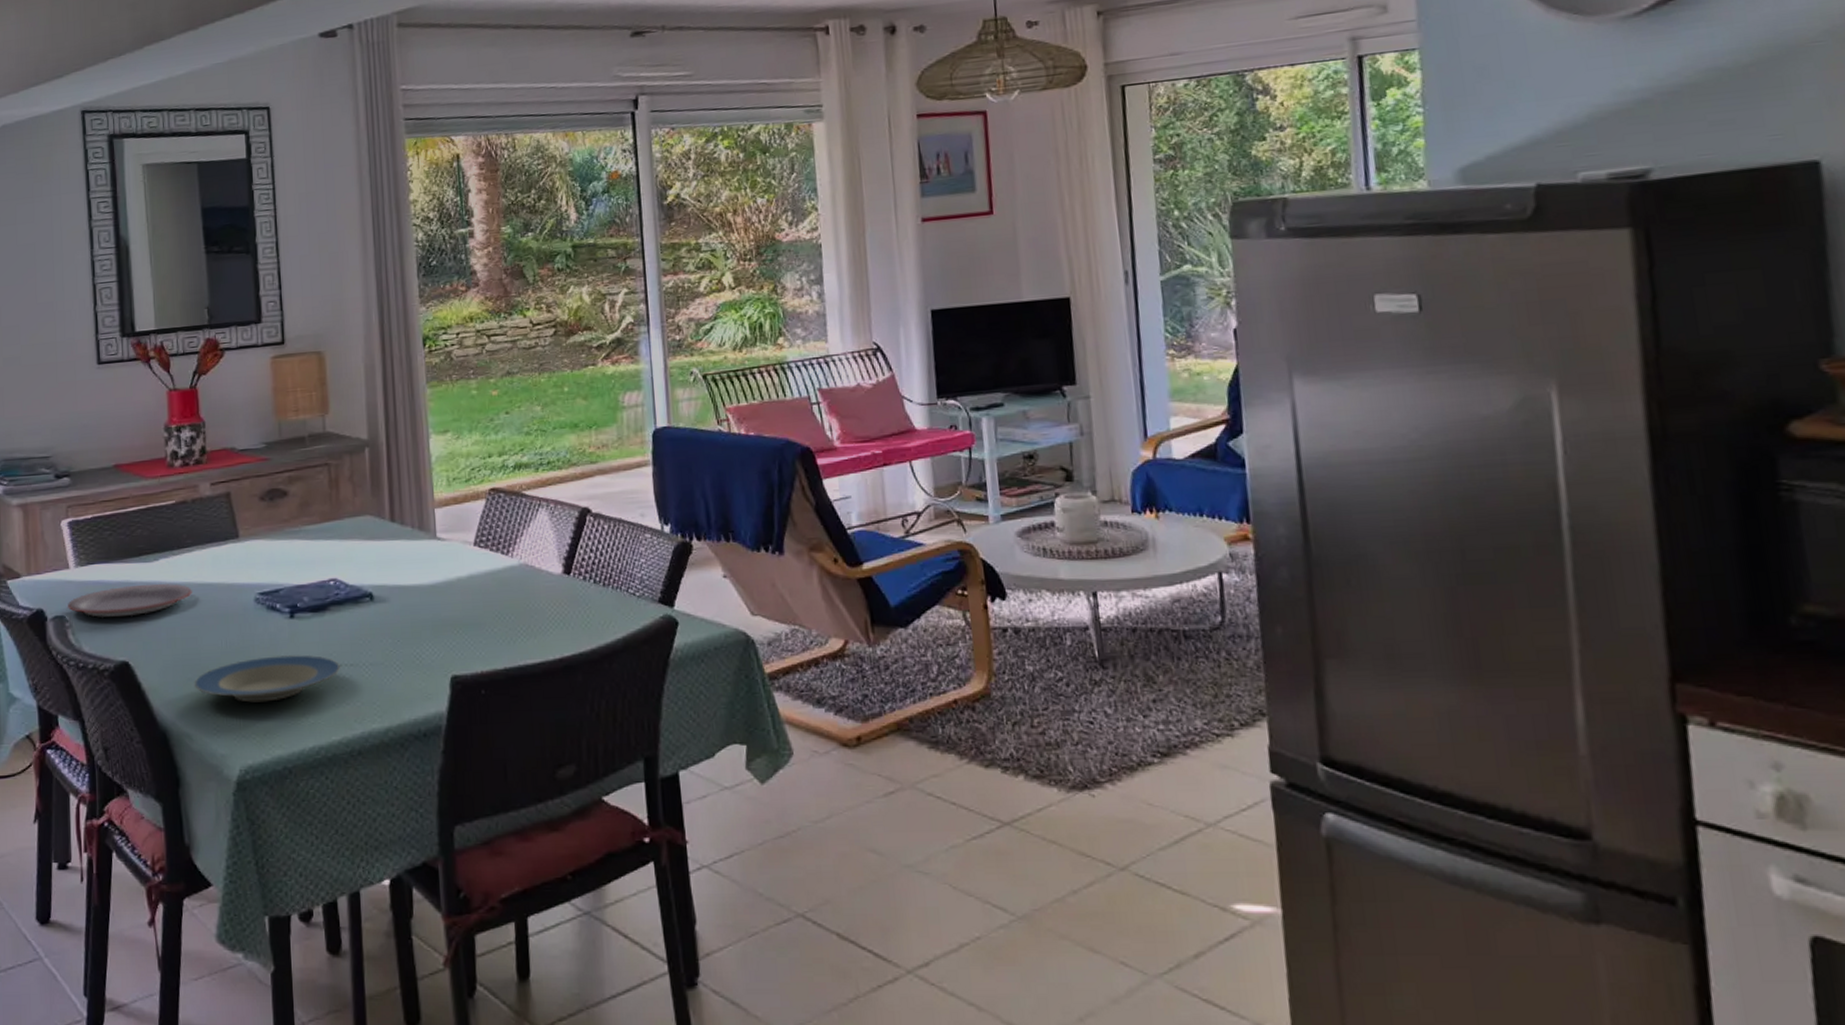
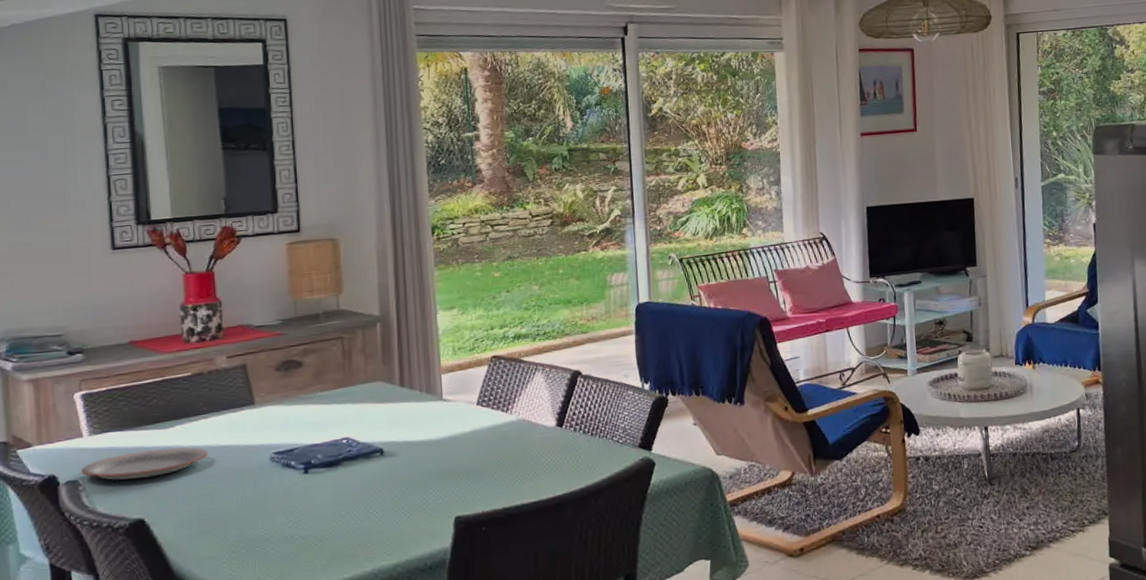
plate: present [194,654,340,703] -> none [209,504,352,549]

